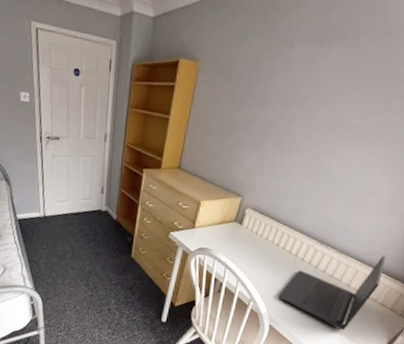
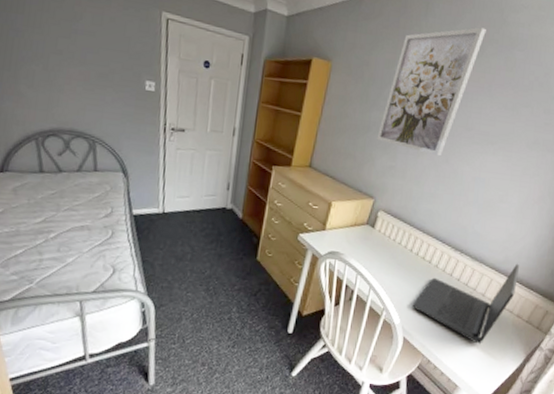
wall art: none [244,15,361,153] -> present [377,27,486,156]

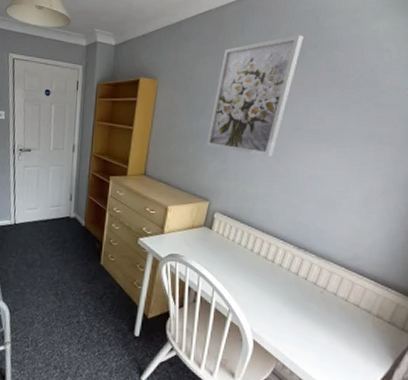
laptop: present [412,263,519,344] -> none [259,260,372,348]

